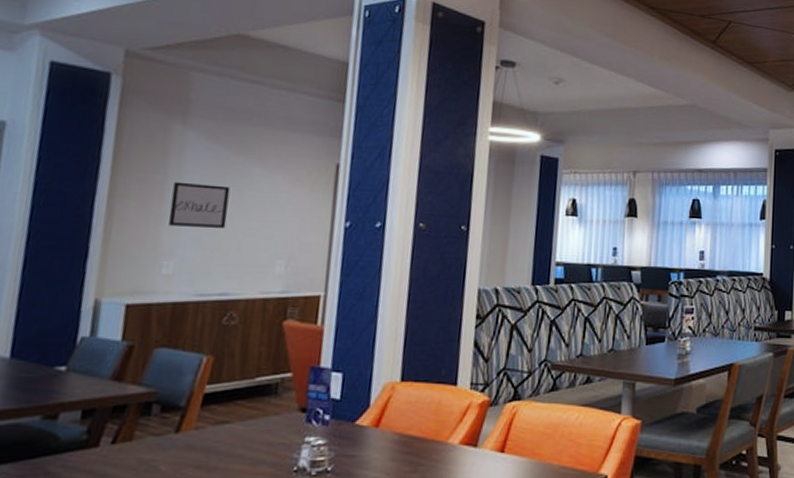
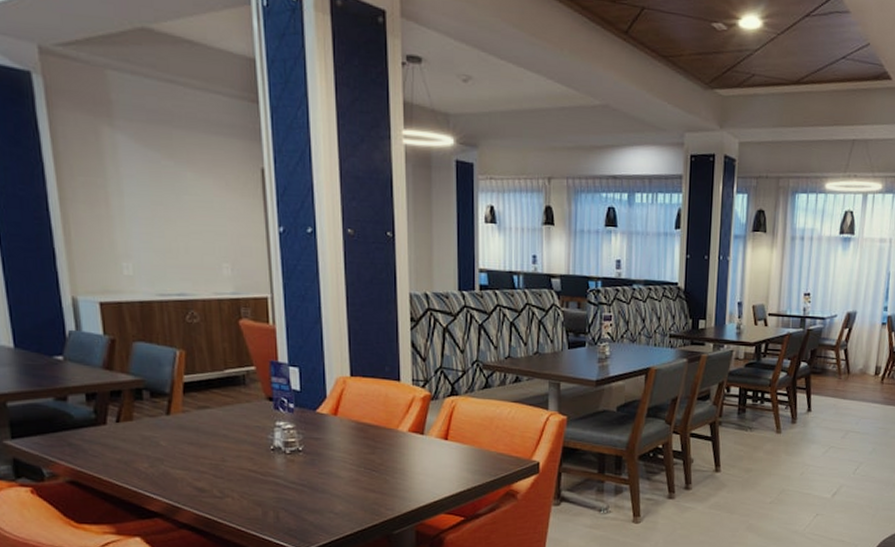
wall art: present [169,181,230,228] -> none [116,185,171,232]

